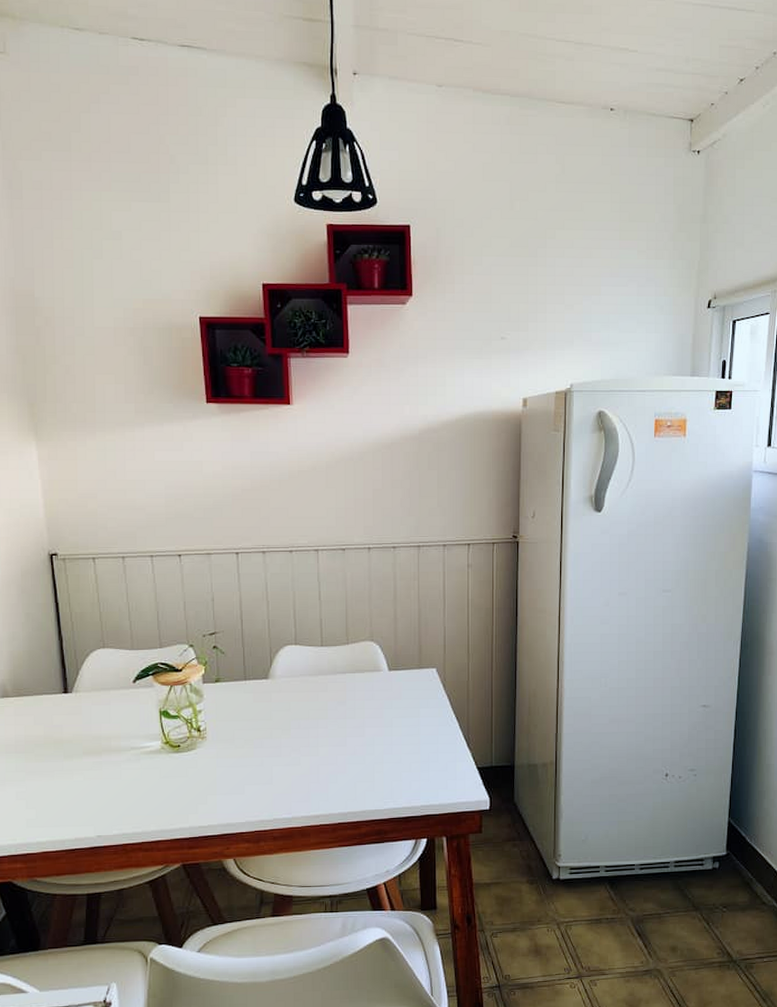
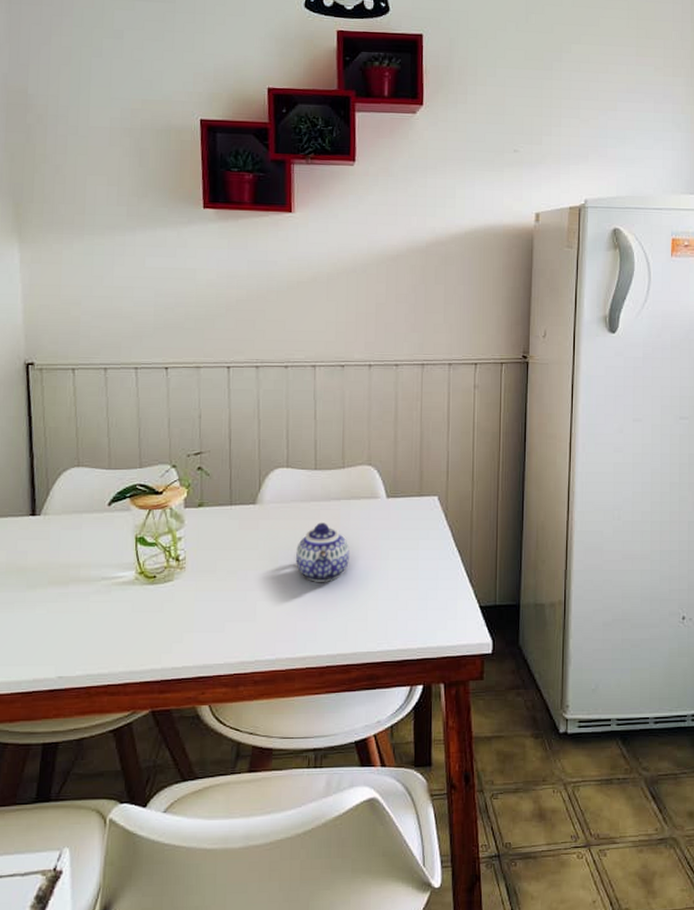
teapot: none [307,694,356,748] -> present [296,523,349,582]

